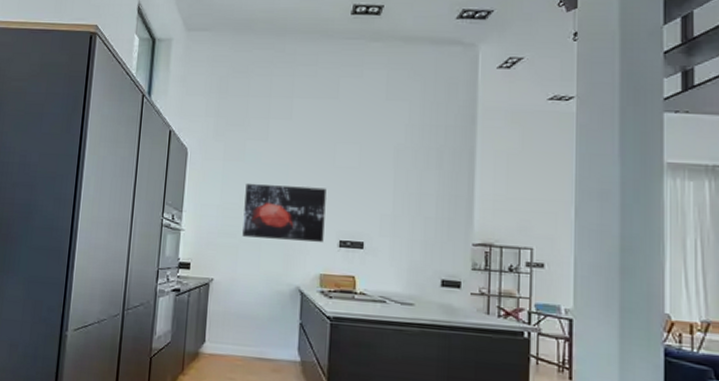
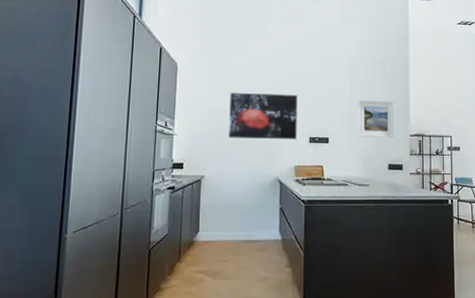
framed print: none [402,196,451,246] -> present [358,100,393,137]

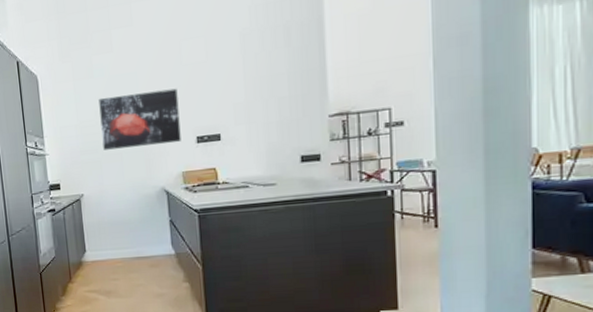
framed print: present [358,100,393,137] -> none [255,76,306,128]

